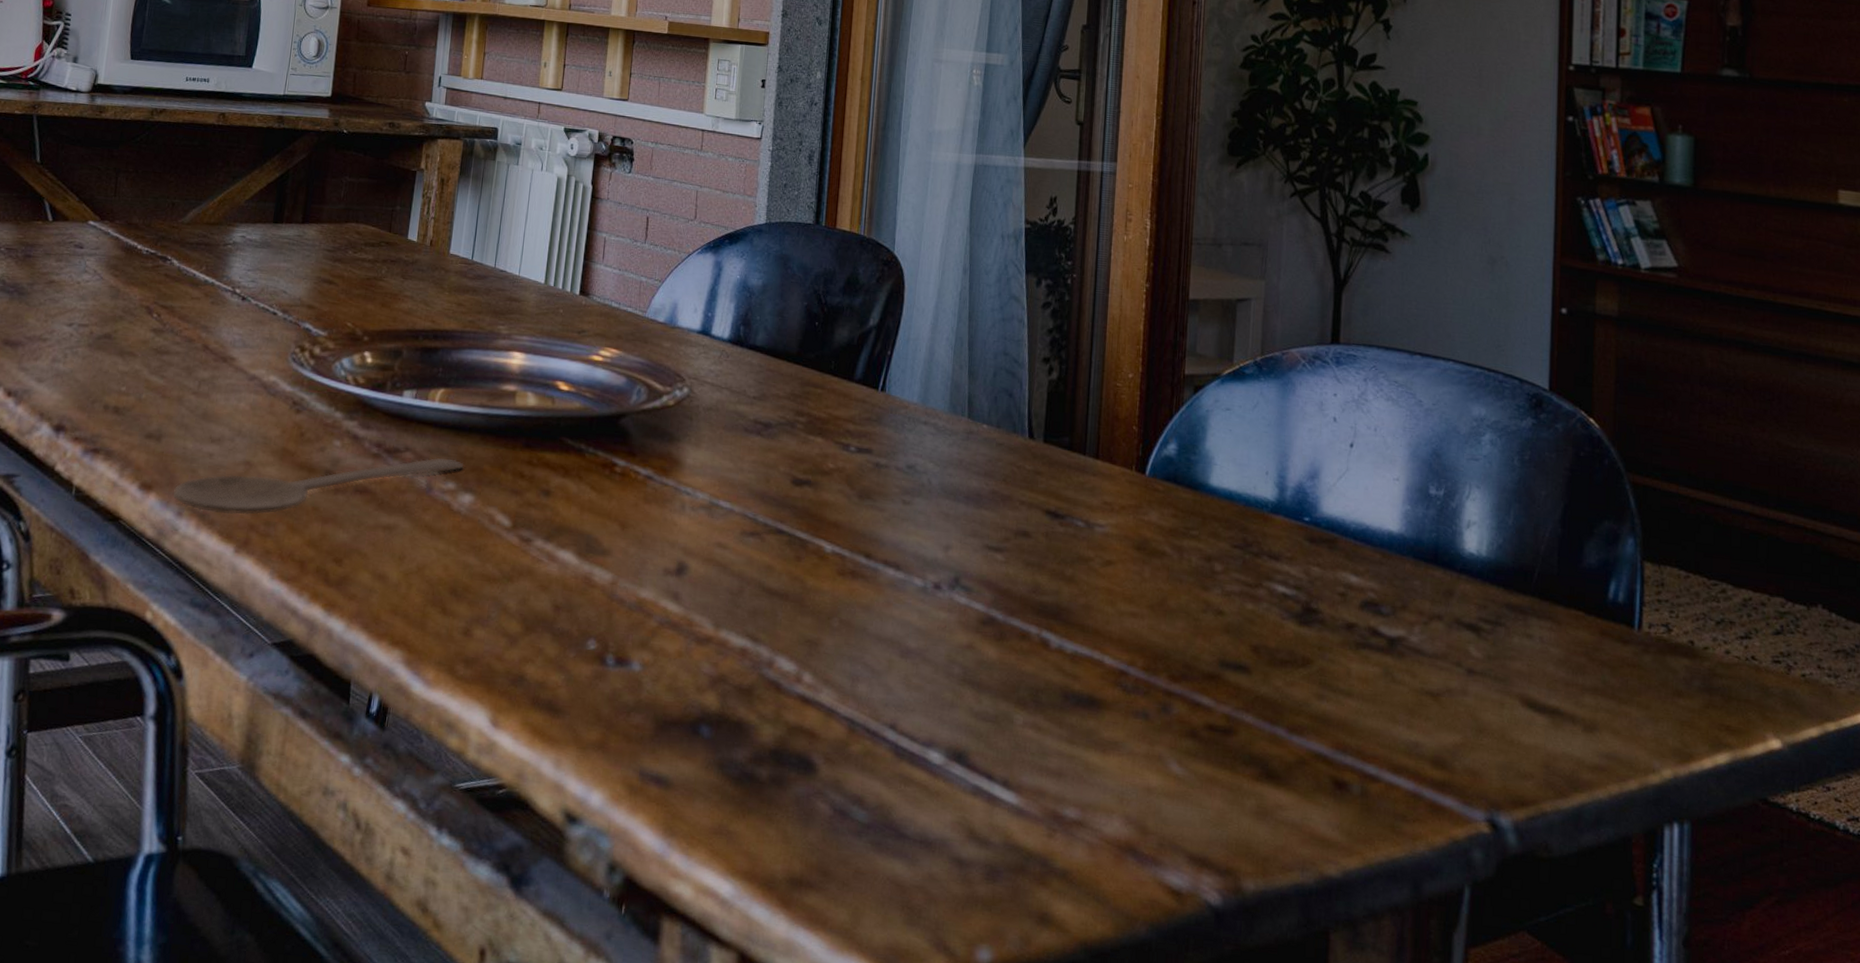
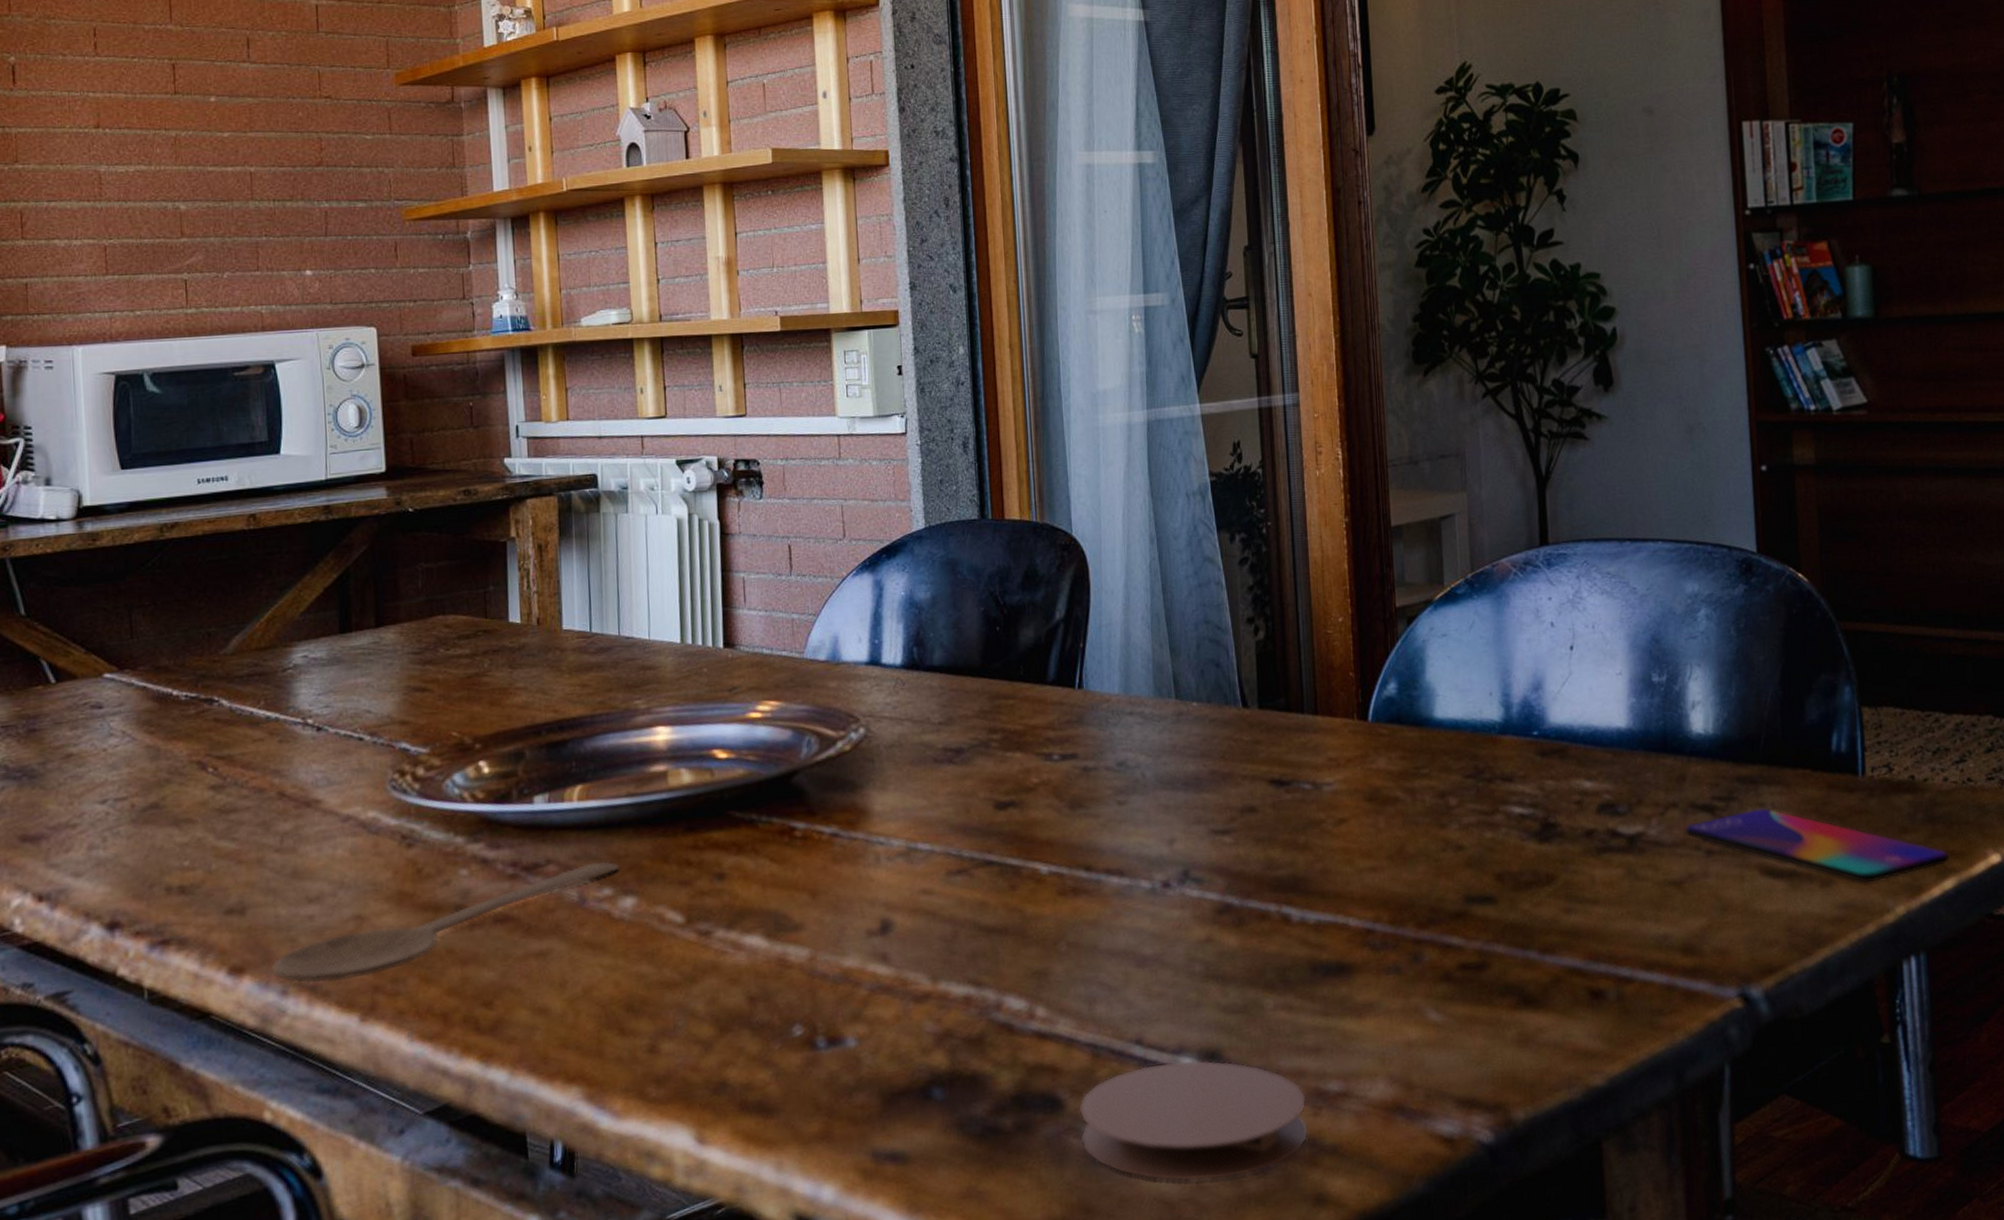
coaster: none [827,750,1043,878] -> present [1079,1060,1308,1182]
smartphone: none [1448,639,1725,739] -> present [1685,808,1949,883]

